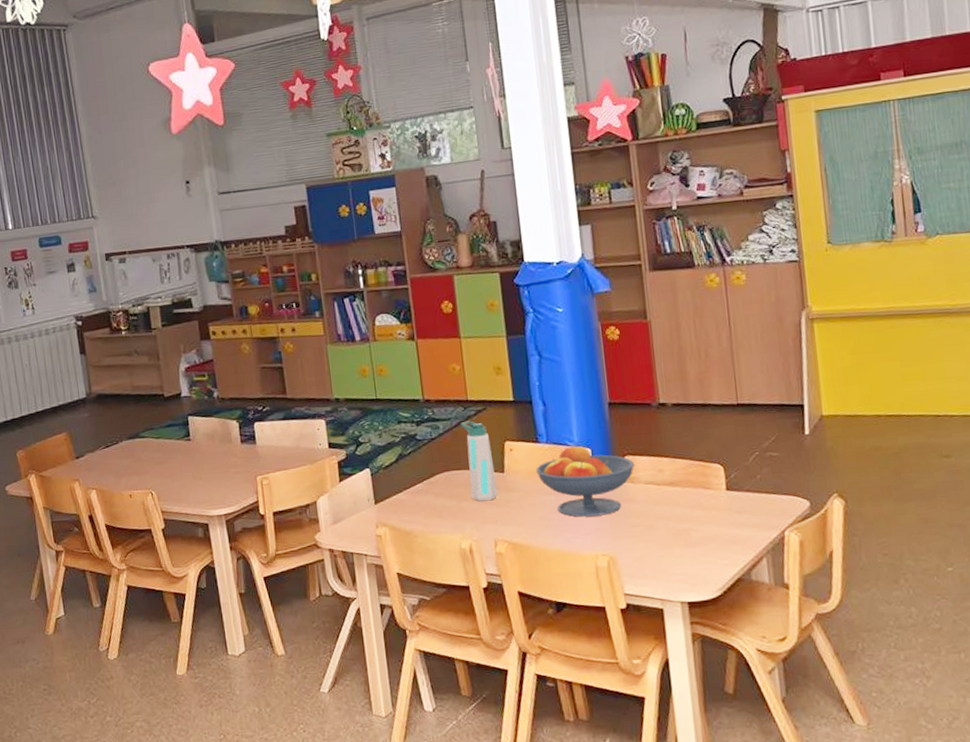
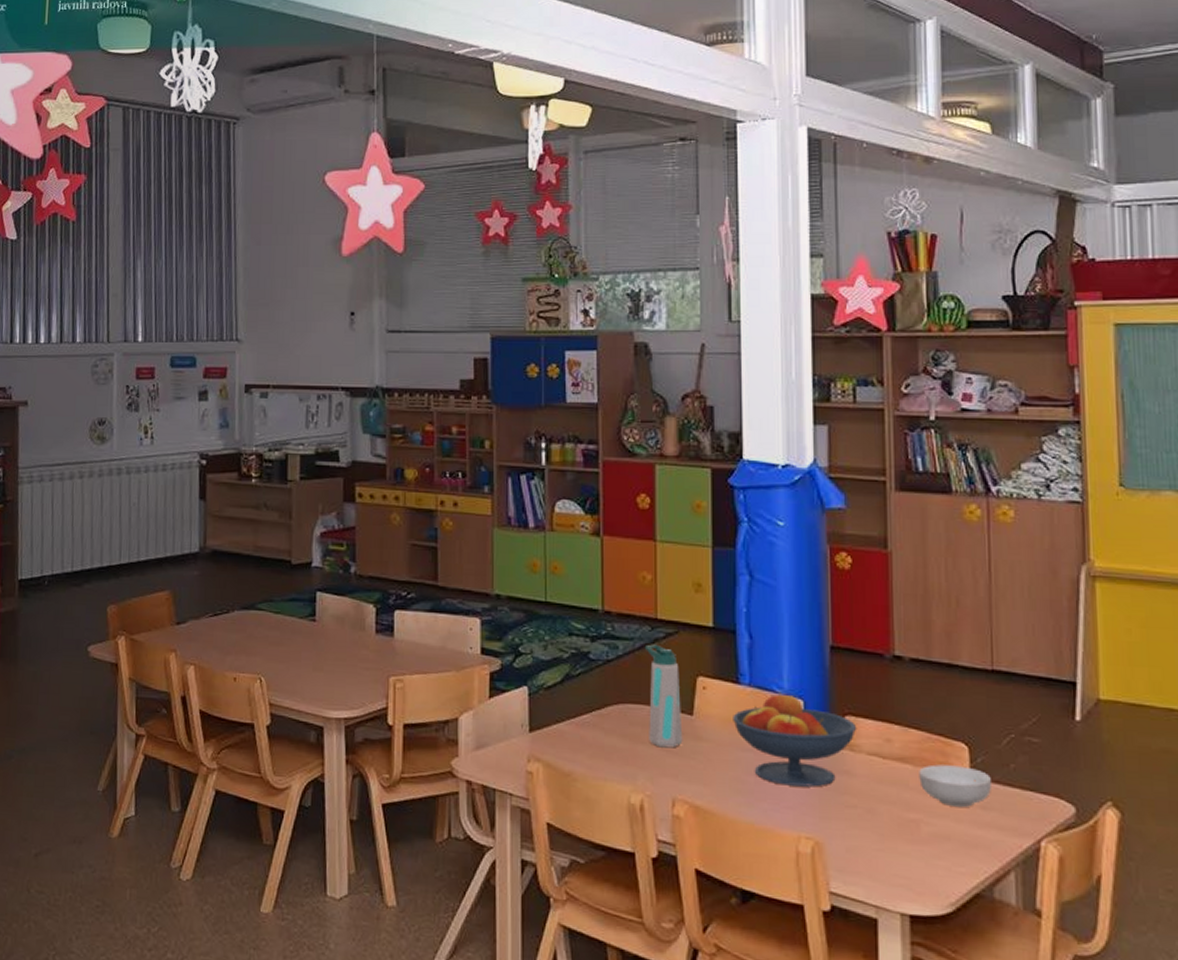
cereal bowl: none [686,482,744,515] -> present [919,764,991,807]

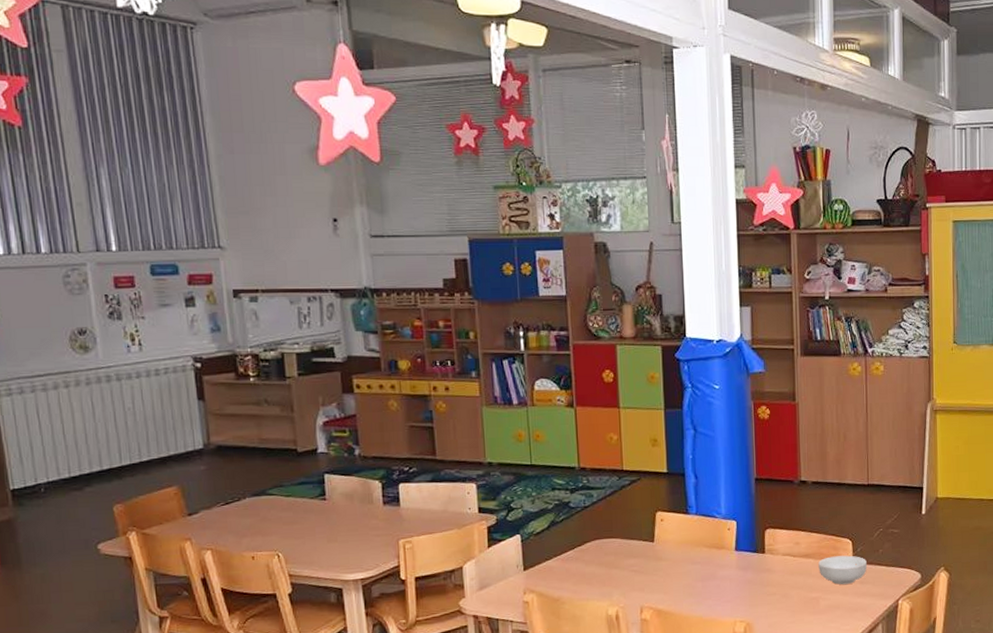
water bottle: present [644,644,683,748] -> none [614,490,647,570]
fruit bowl: present [733,692,857,787] -> none [684,517,775,586]

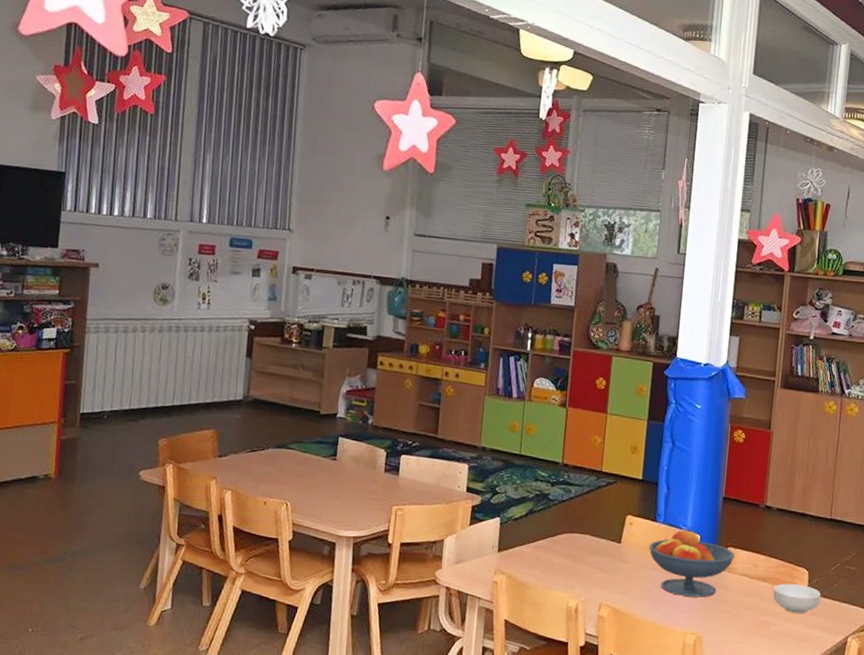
fruit bowl: none [684,517,775,586] -> present [649,529,735,598]

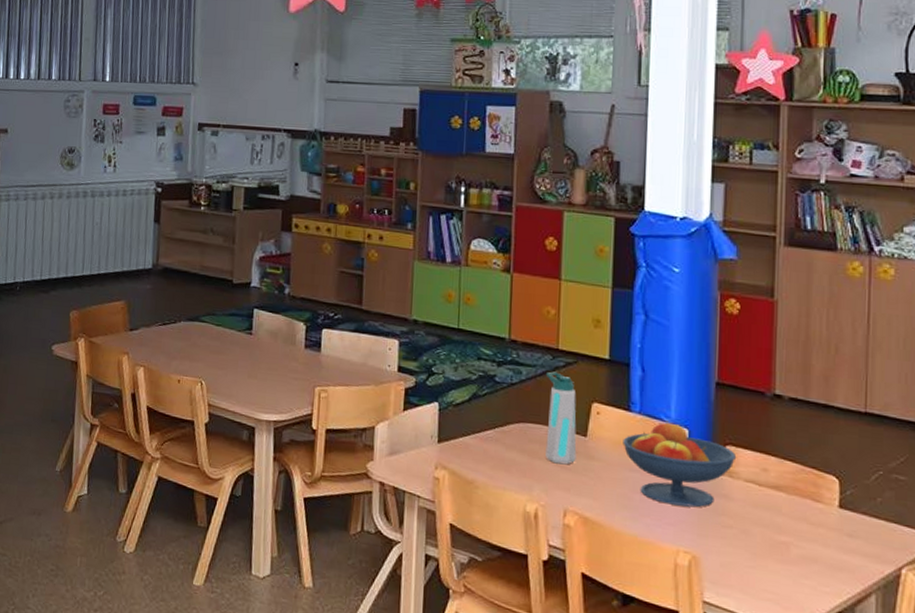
water bottle: none [587,490,614,567] -> present [545,371,577,465]
cereal bowl: present [773,583,821,614] -> none [791,494,858,534]

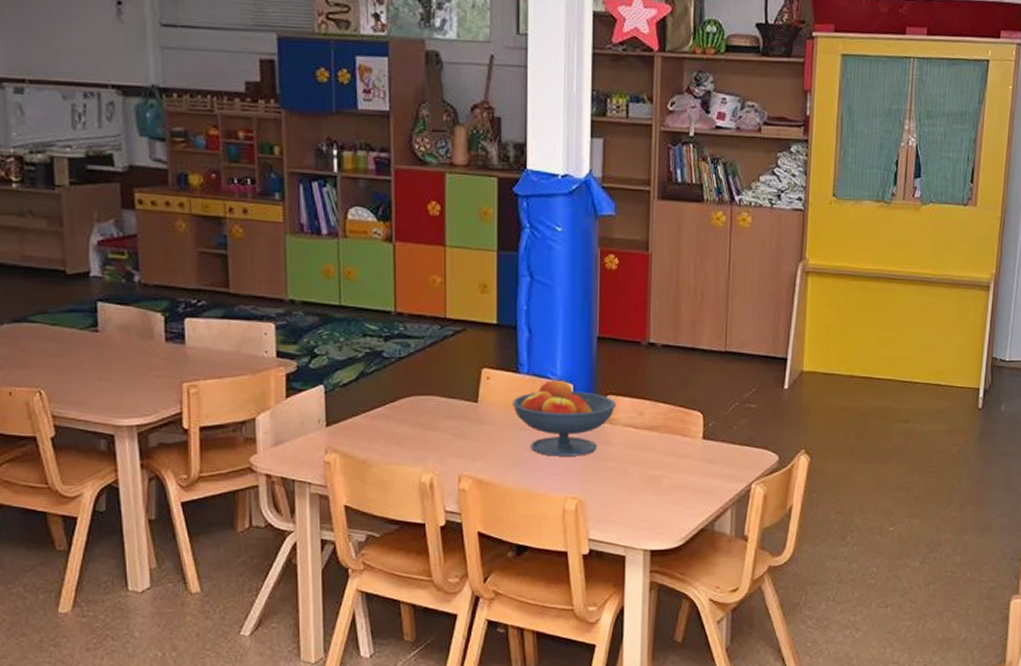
water bottle: present [545,371,577,465] -> none [434,341,469,432]

